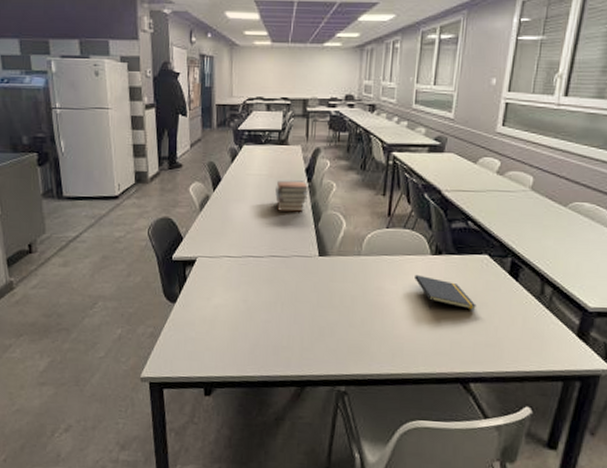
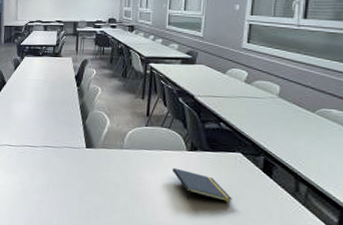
book stack: present [275,180,308,212] -> none [49,84,77,111]

